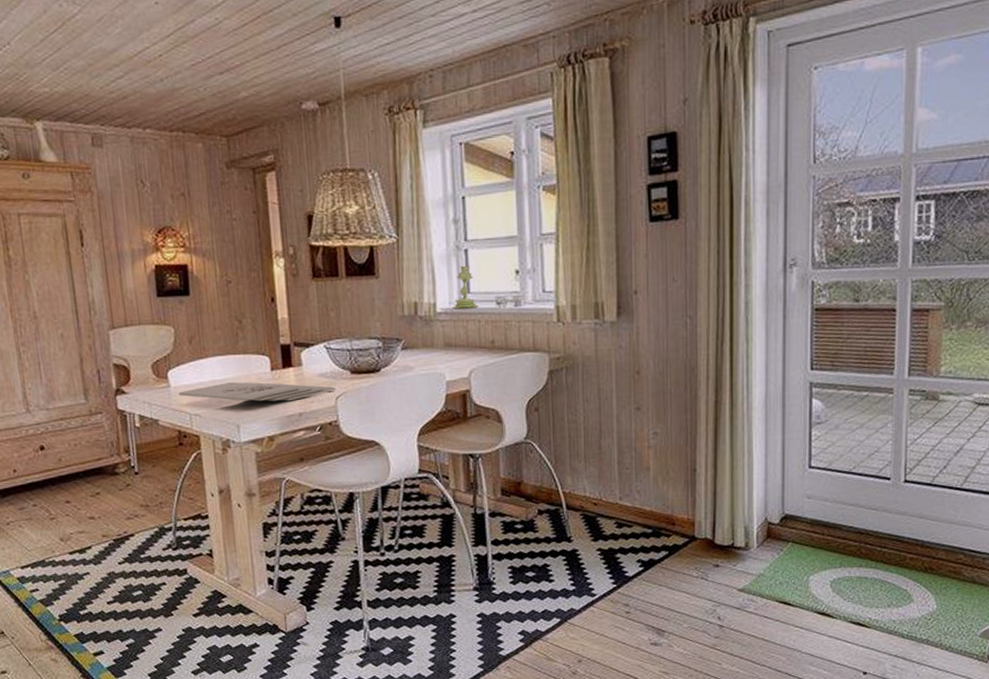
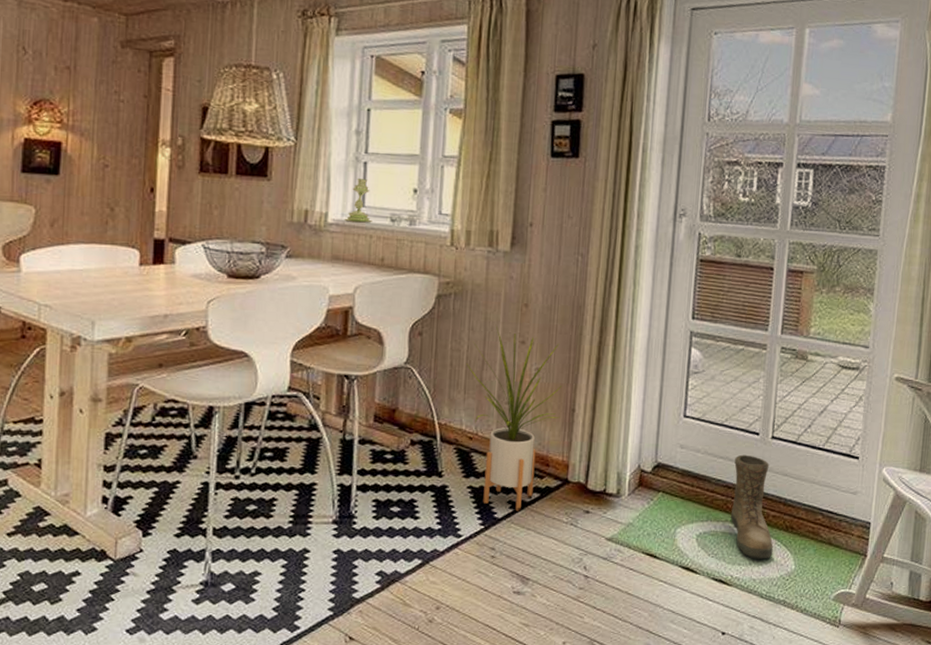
placemat: present [178,381,335,402] -> none [29,273,208,301]
house plant: none [584,393,682,569] -> present [466,324,561,512]
boot: none [864,500,912,601] -> present [730,454,773,559]

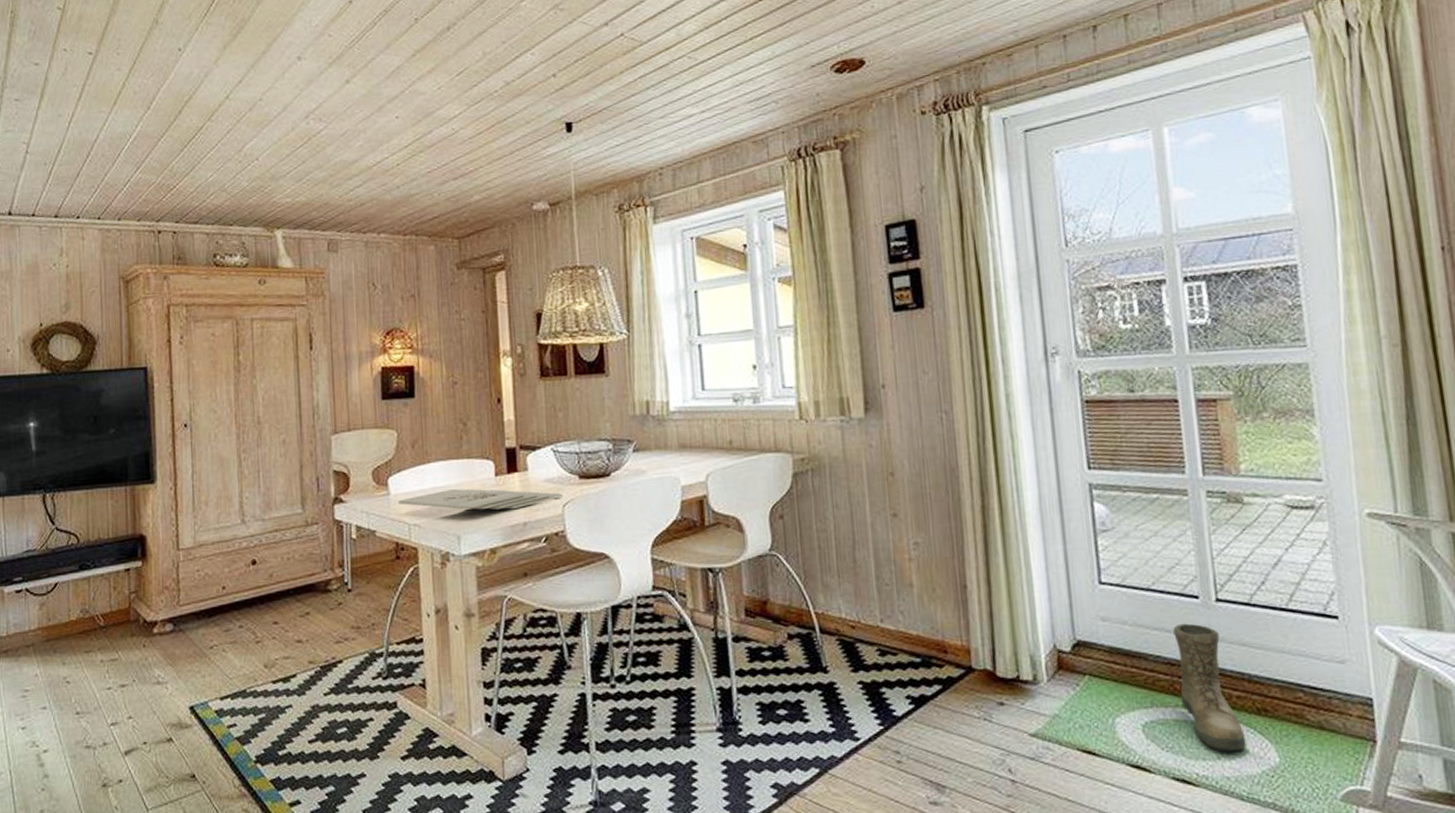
placemat: none [29,273,208,301] -> present [398,488,563,510]
candlestick: present [344,179,372,224] -> none [686,362,715,408]
house plant: present [466,324,561,512] -> none [836,498,951,708]

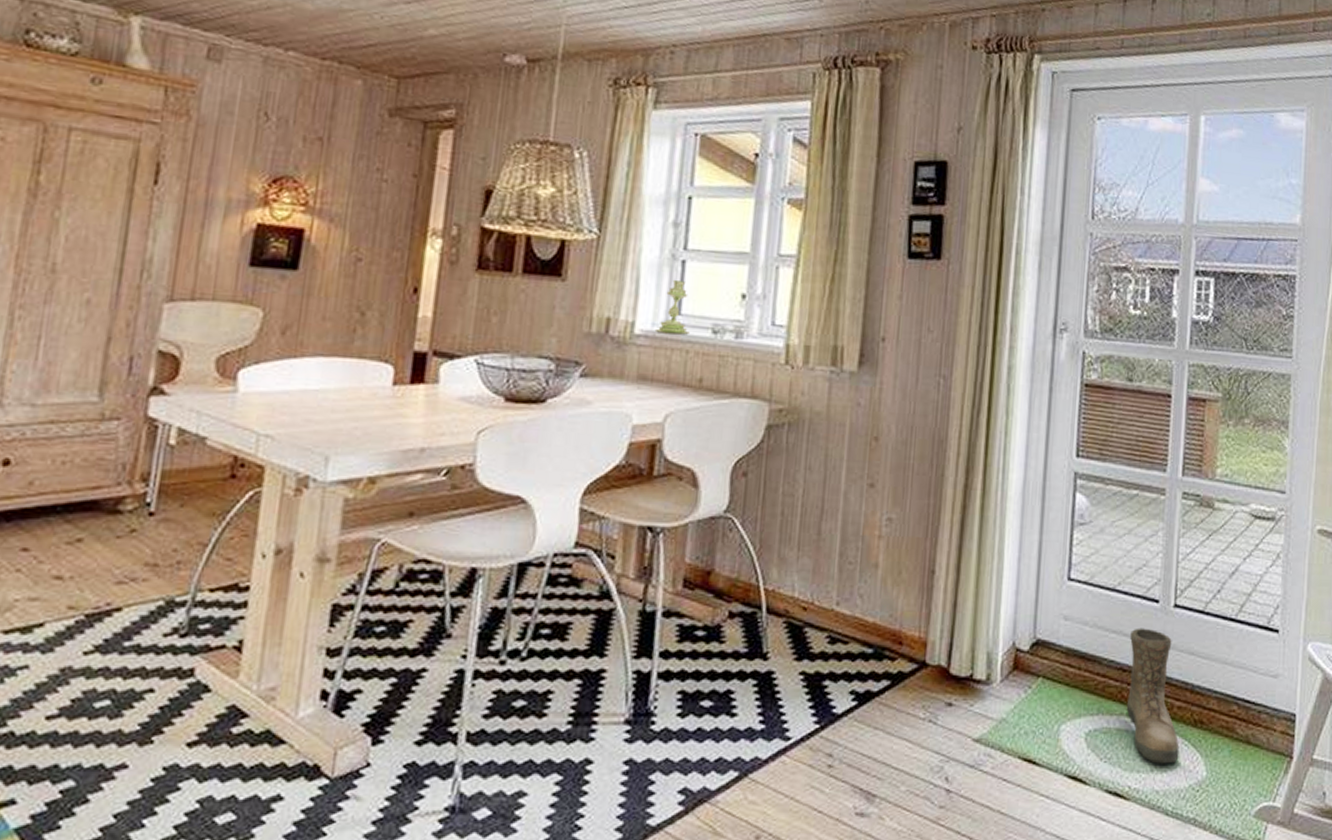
placemat: present [398,488,563,510] -> none [247,394,479,430]
candlestick: none [686,362,715,408] -> present [654,280,690,336]

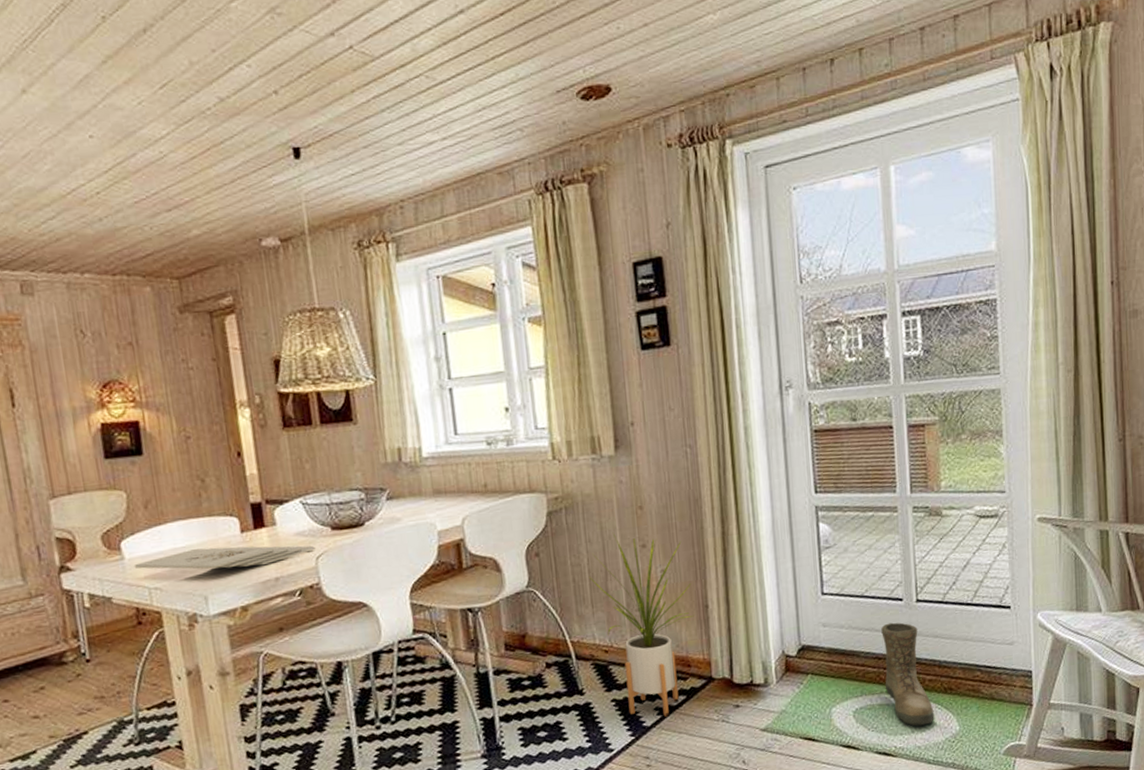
placemat: none [247,394,479,430] -> present [134,545,315,570]
candlestick: present [654,280,690,336] -> none [439,406,468,453]
house plant: none [801,462,918,705] -> present [589,532,694,717]

